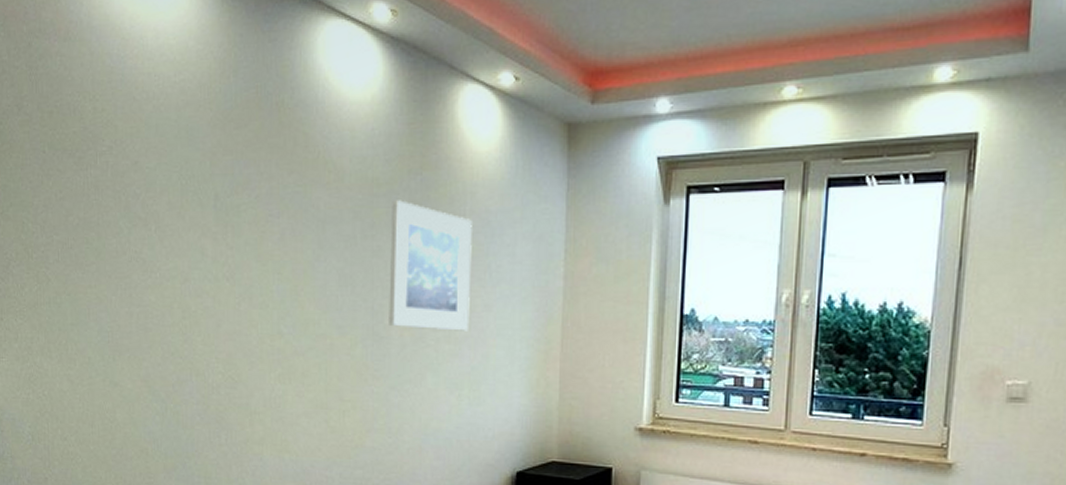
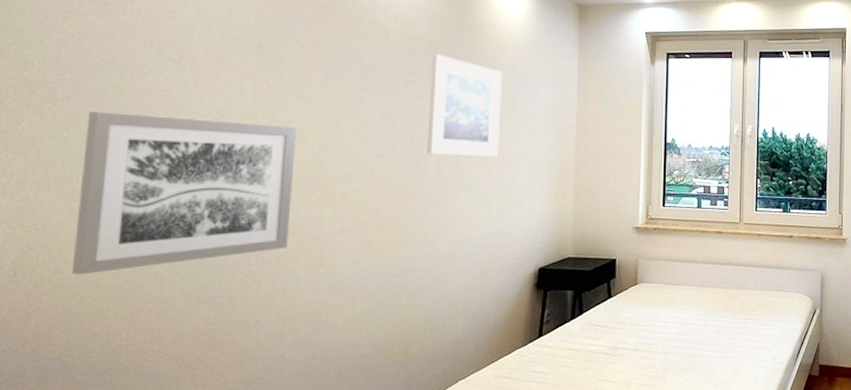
wall art: none [74,276,257,444] -> present [71,111,297,275]

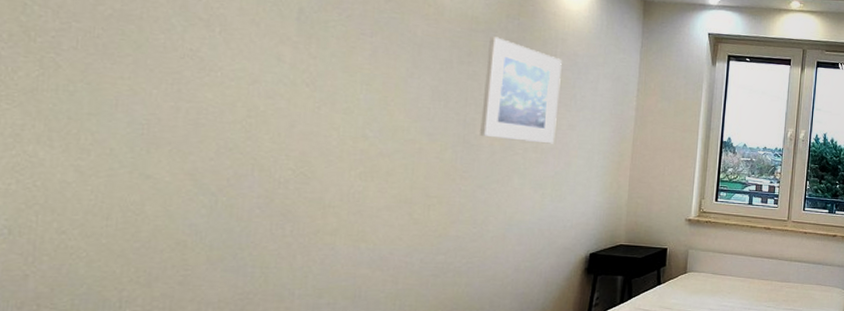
wall art: present [71,111,297,275] -> none [77,65,341,238]

